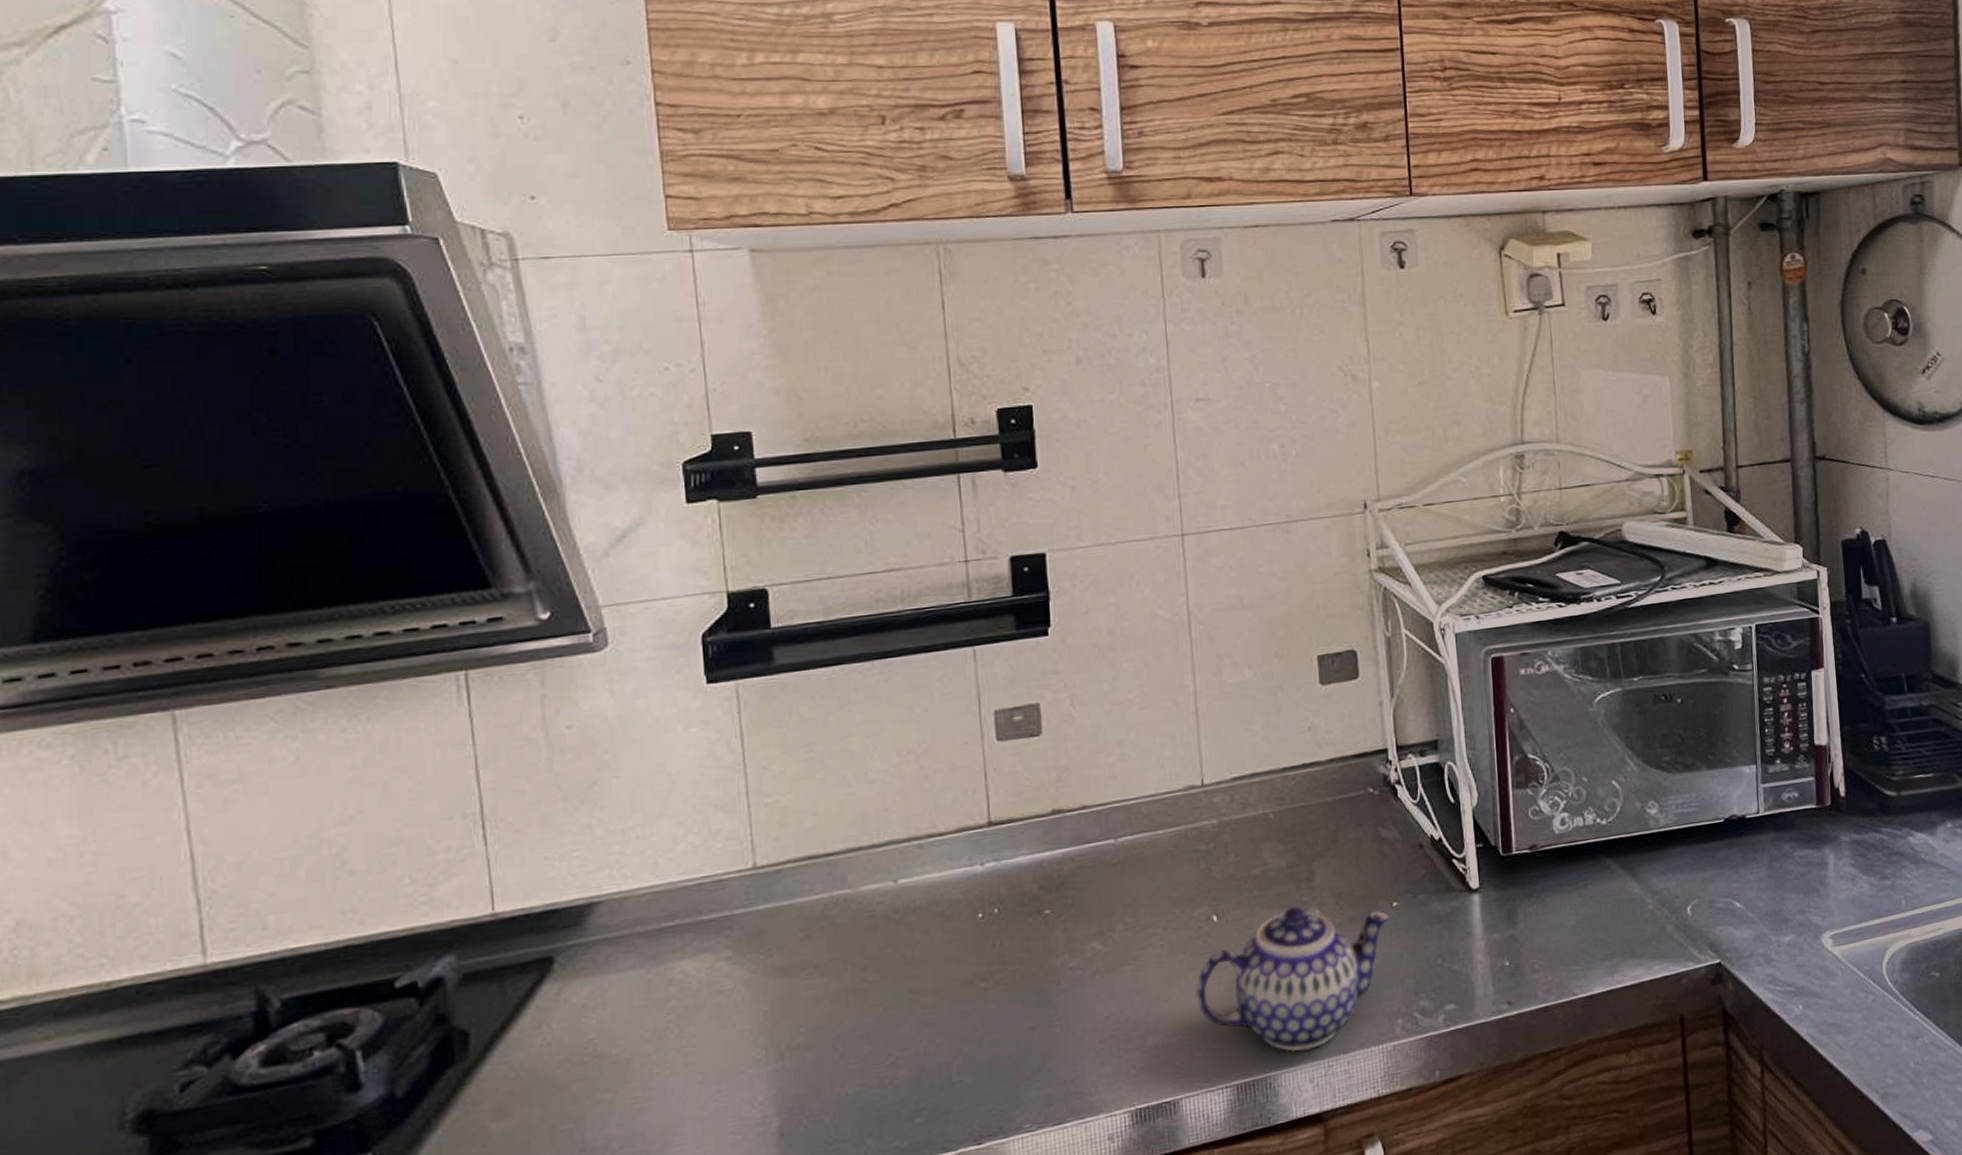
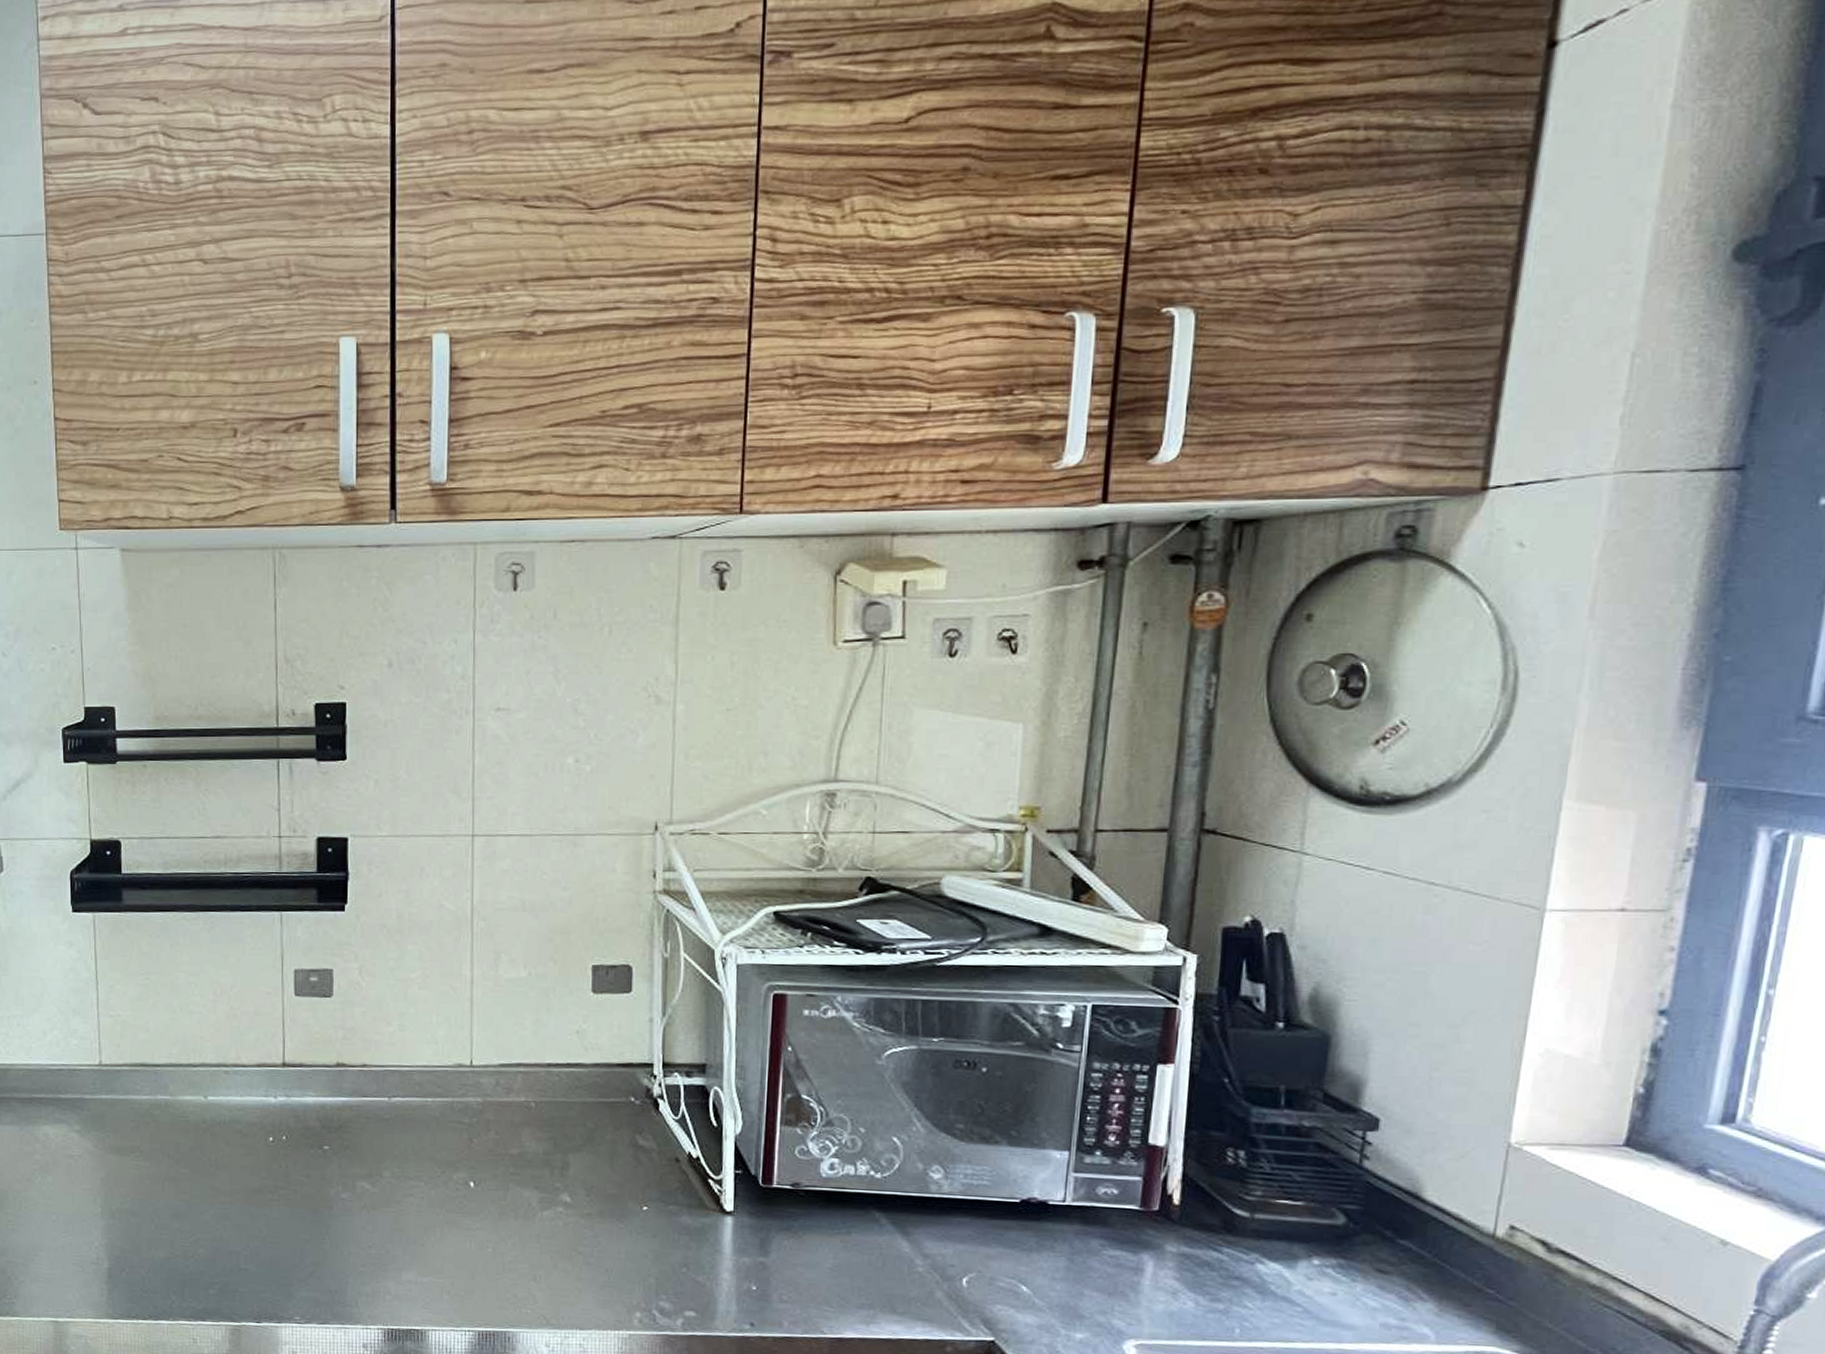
teapot: present [1195,906,1391,1052] -> none [448,1190,640,1318]

